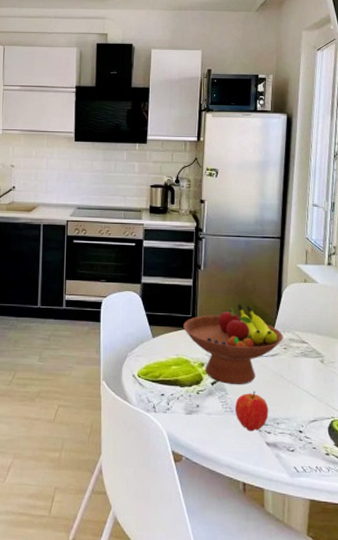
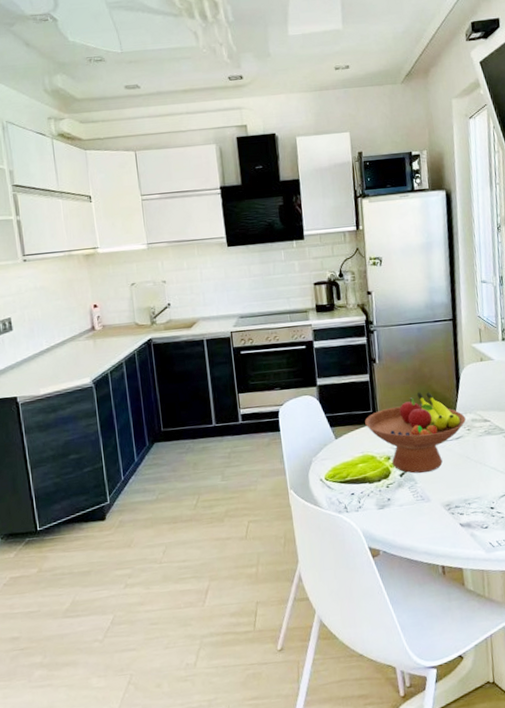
apple: present [235,391,269,432] -> none [426,476,460,516]

